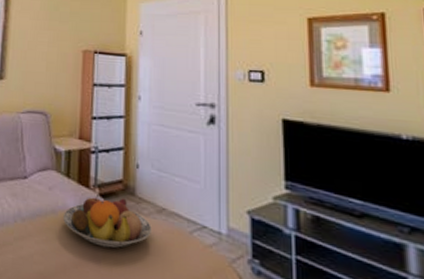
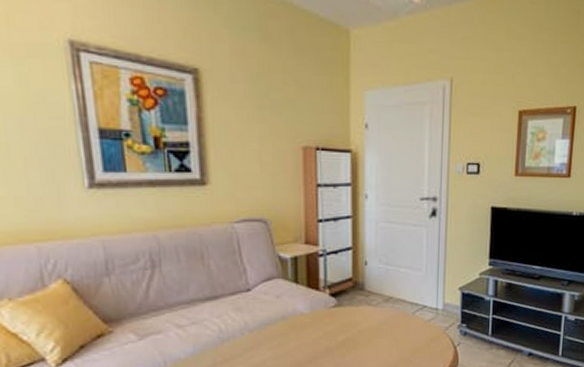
fruit bowl: present [63,195,152,249] -> none [295,294,380,340]

